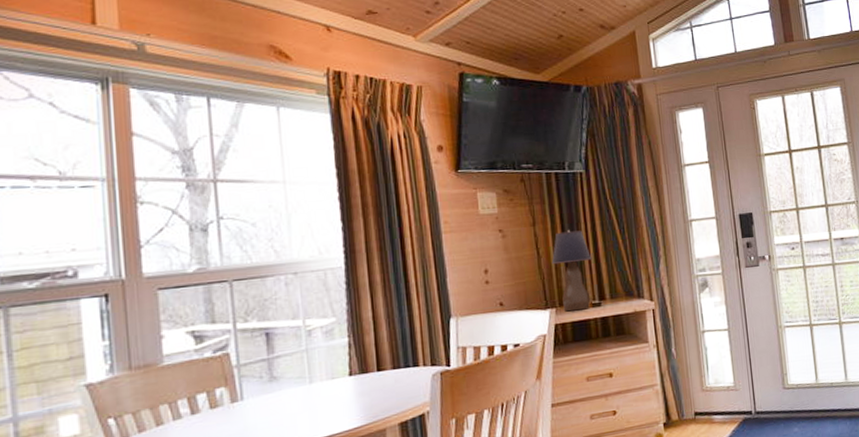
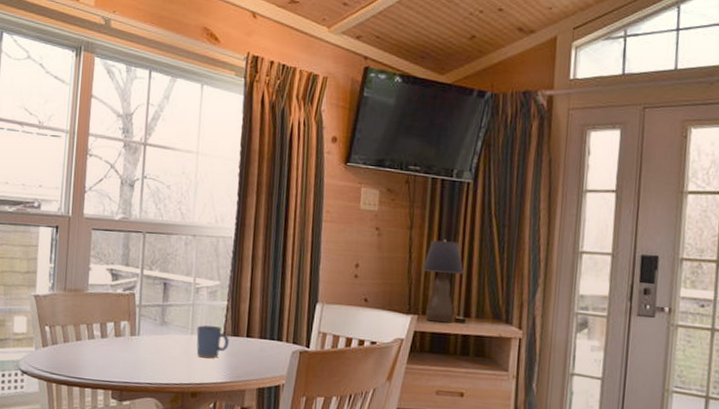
mug: none [316,366,358,407] -> present [196,325,229,359]

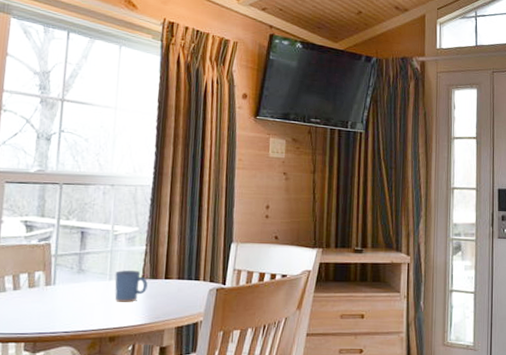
table lamp: present [421,238,464,323] -> none [324,180,360,254]

